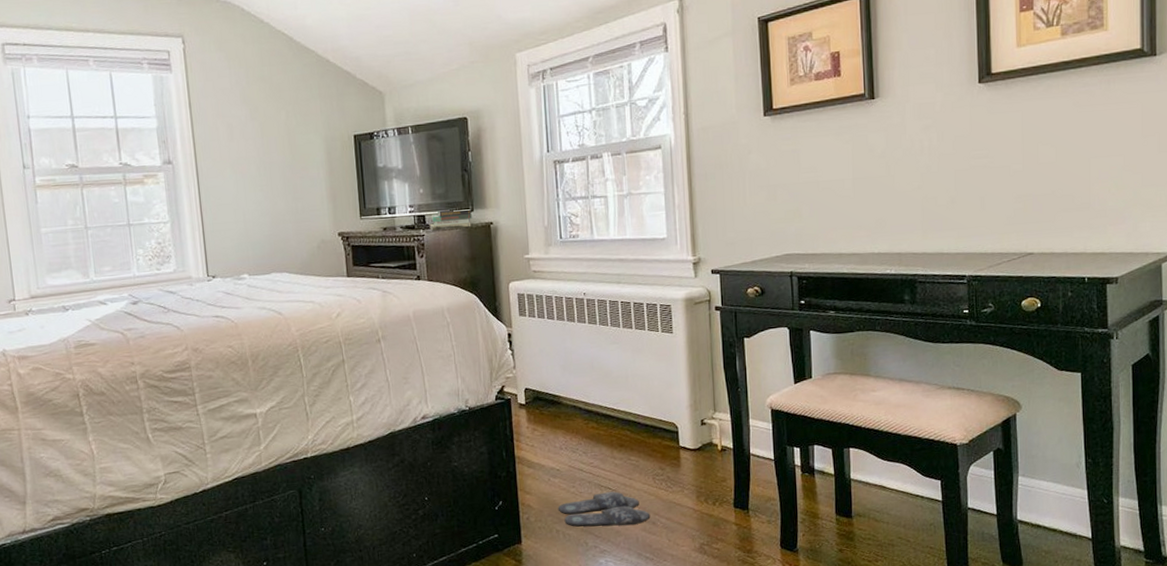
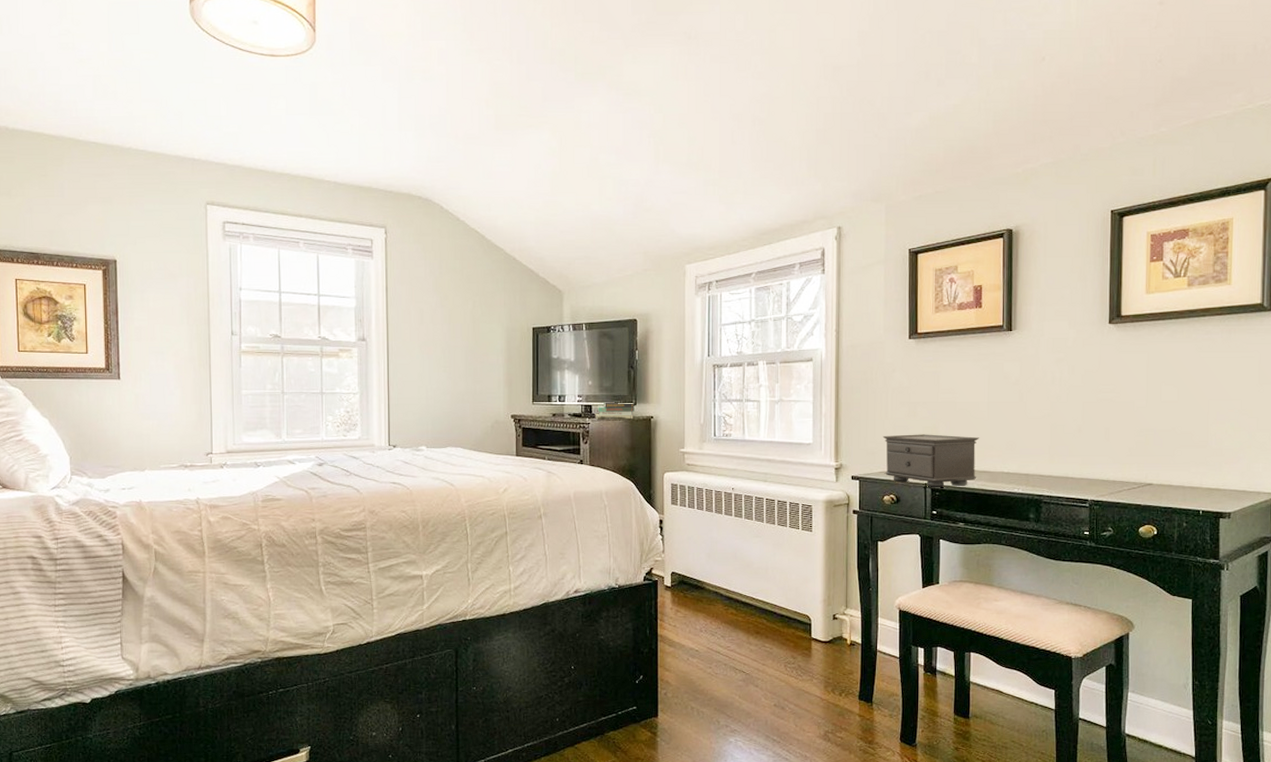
slippers: present [558,491,650,527] -> none [695,675,779,708]
jewelry box: none [742,217,846,276] -> present [882,434,979,488]

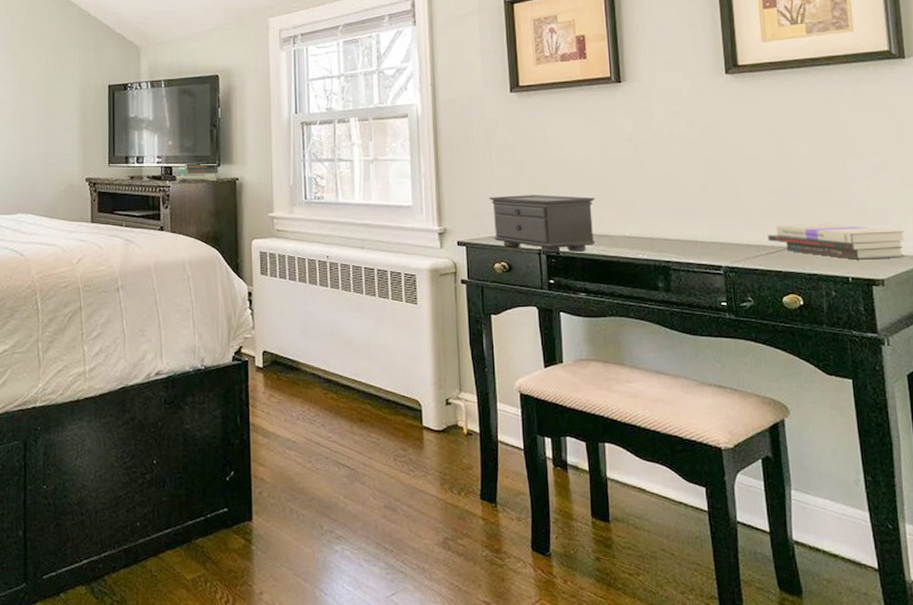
books: none [1131,463,1254,495] -> present [767,224,905,260]

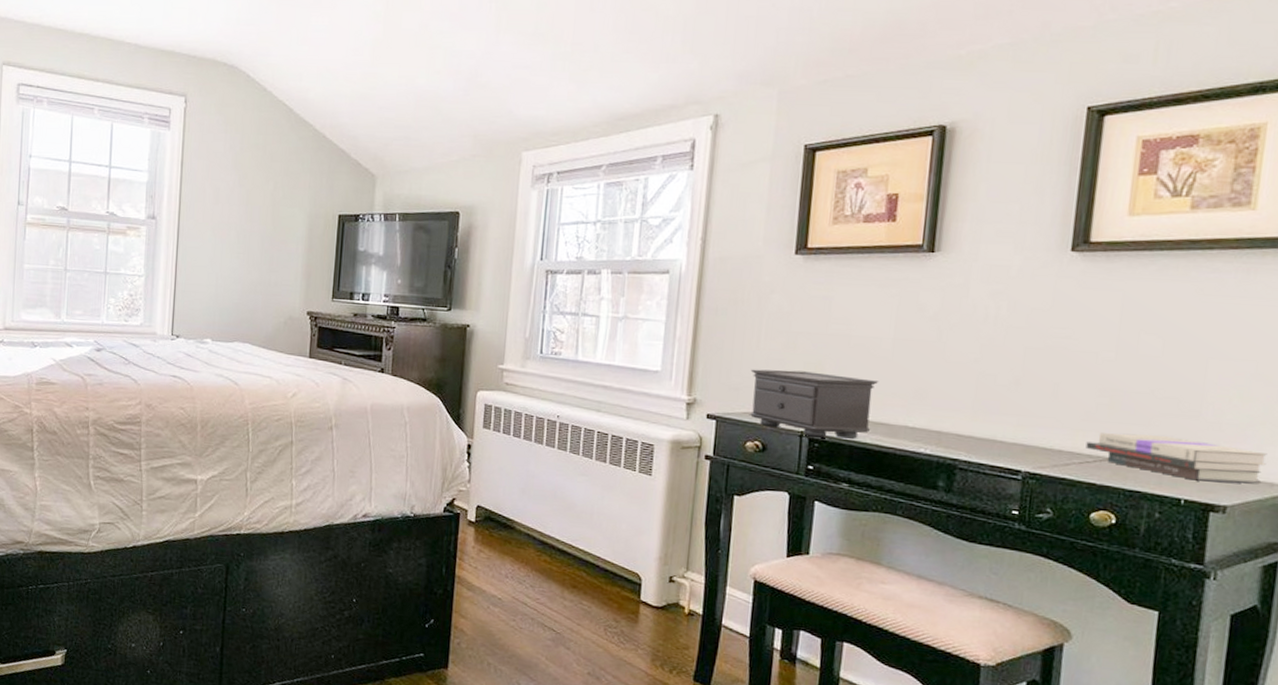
books: present [175,162,218,184] -> none [401,303,449,327]

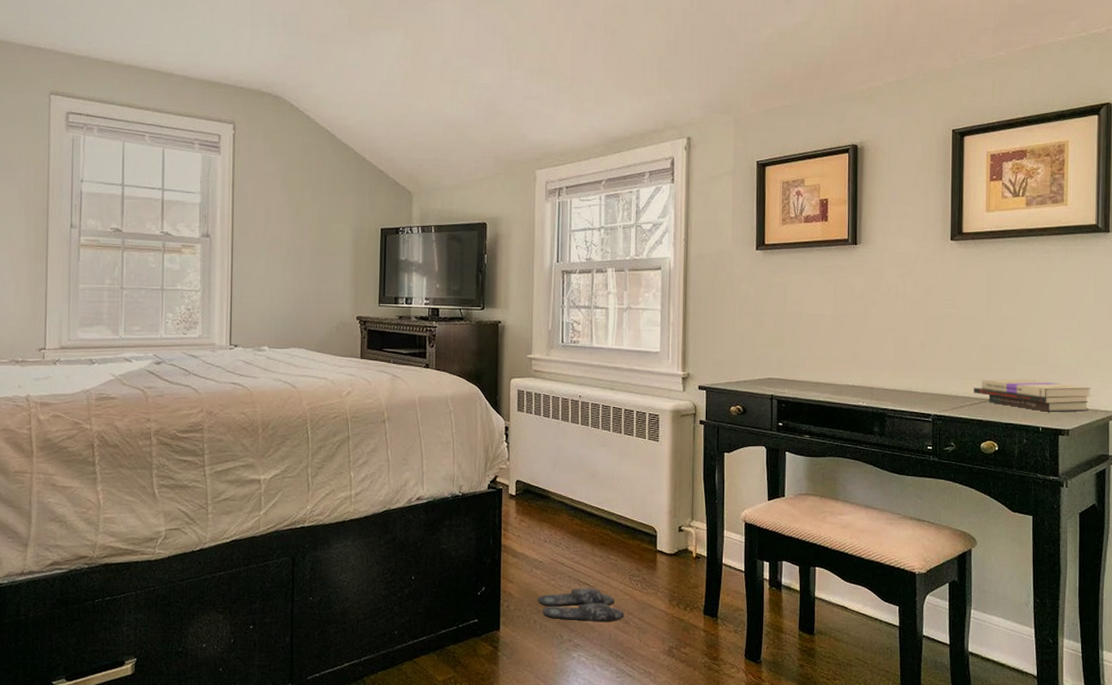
slippers: none [494,633,594,676] -> present [538,588,623,622]
jewelry box: present [750,369,878,439] -> none [729,345,825,400]

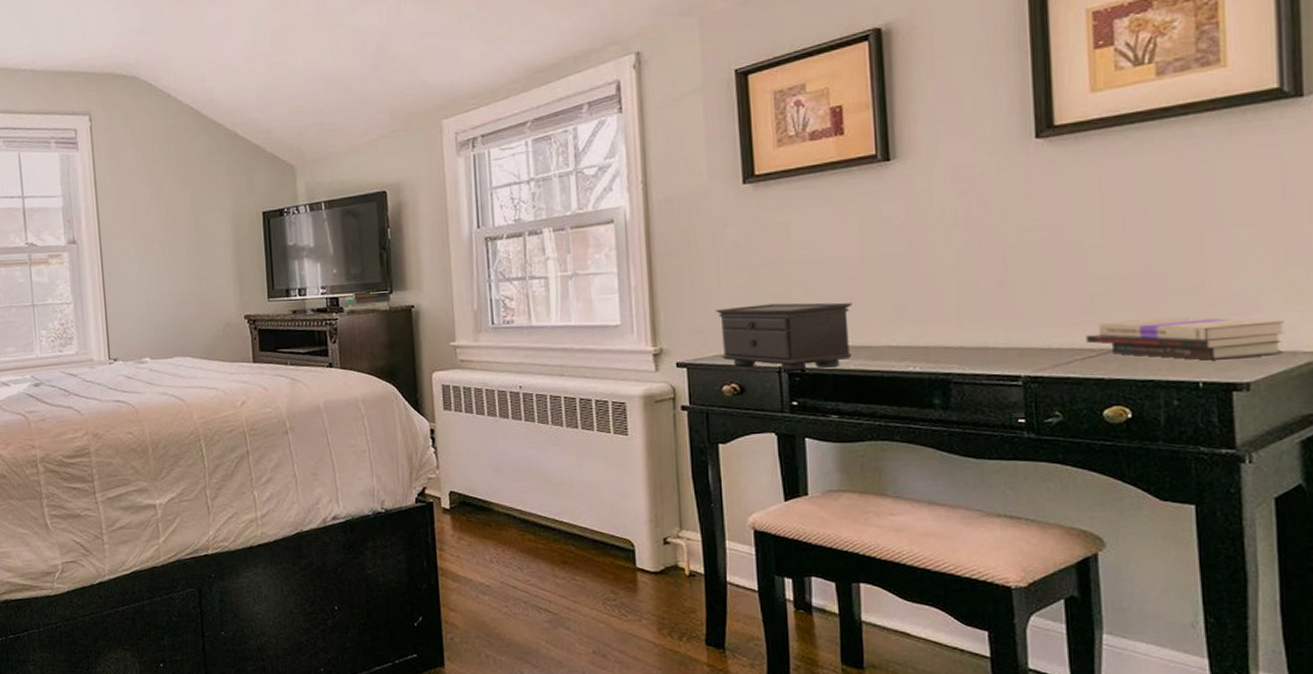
books: none [442,304,482,324] -> present [343,290,391,315]
slippers: present [538,588,623,622] -> none [488,615,599,655]
jewelry box: none [729,345,825,400] -> present [715,302,852,372]

